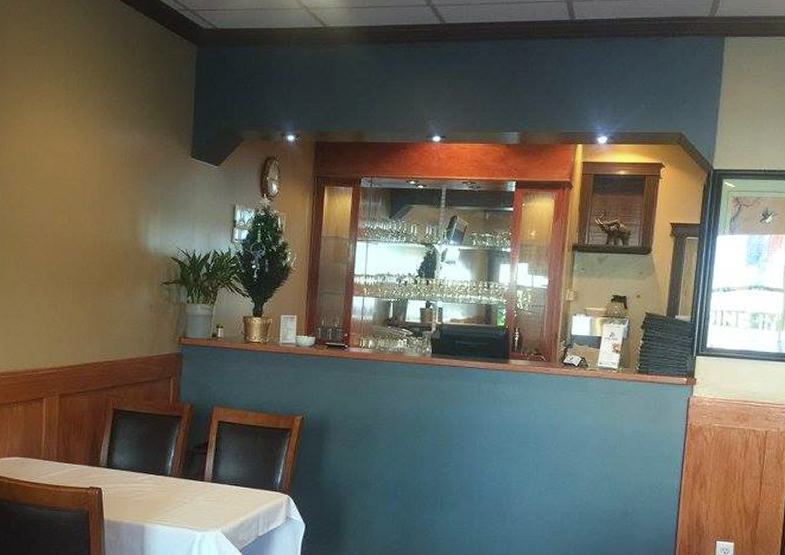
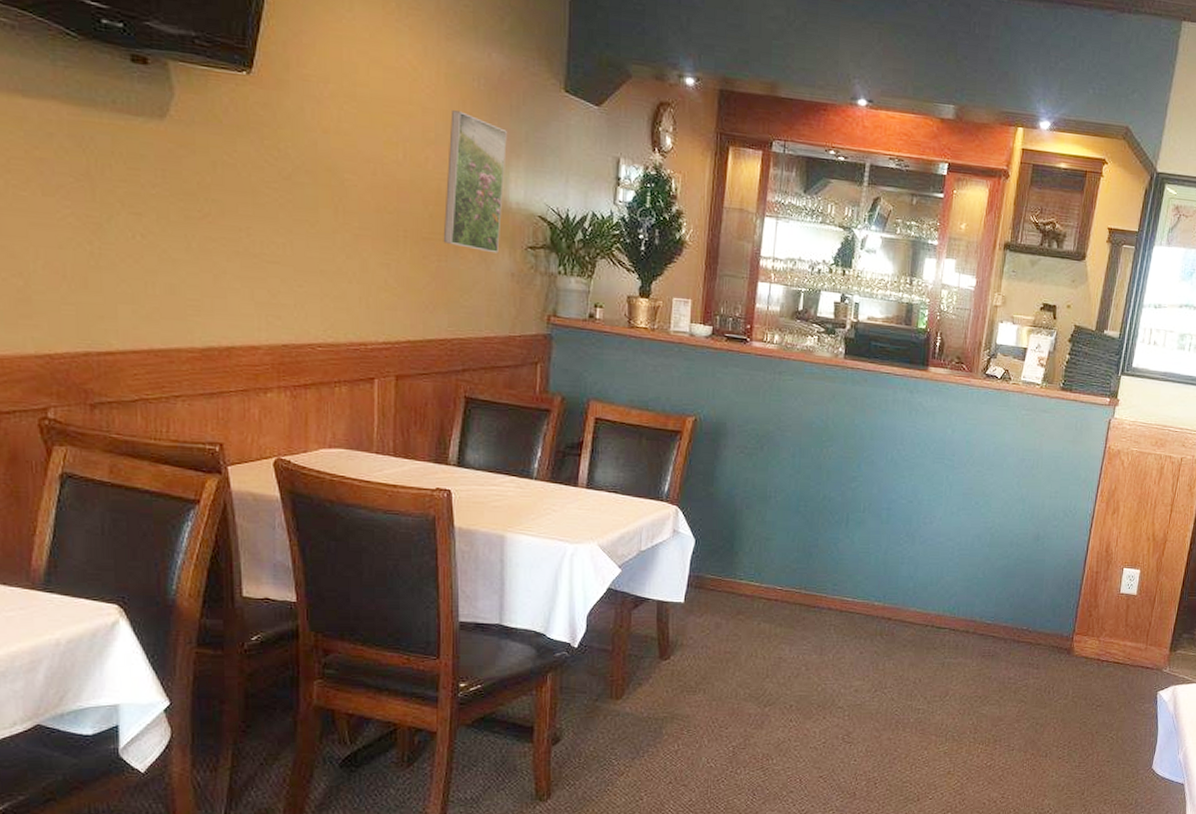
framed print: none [97,181,147,290] -> present [443,110,507,254]

